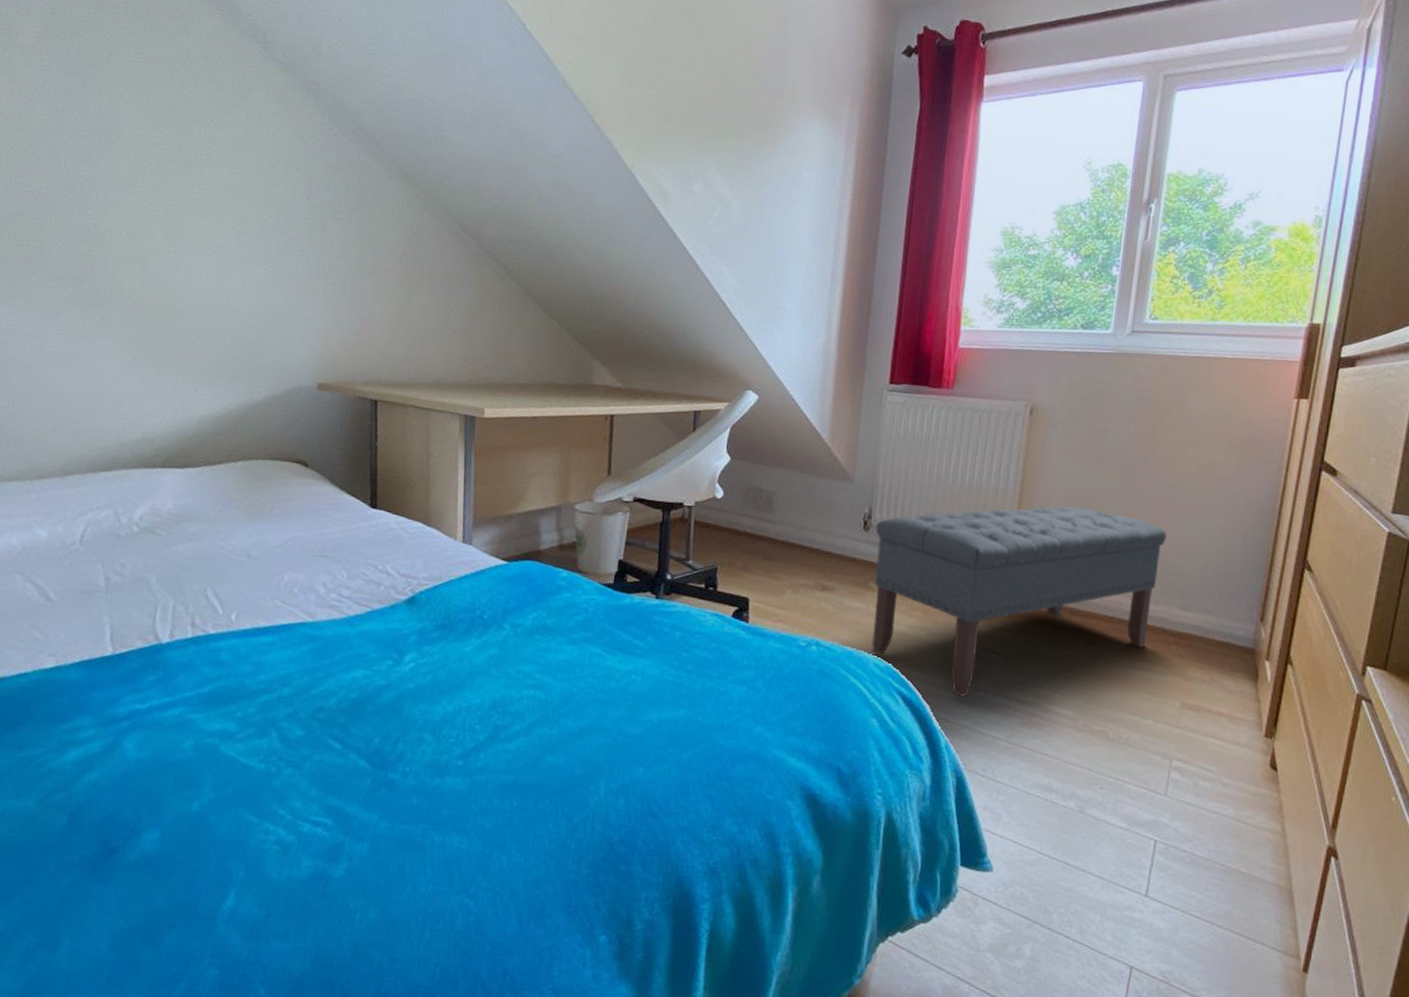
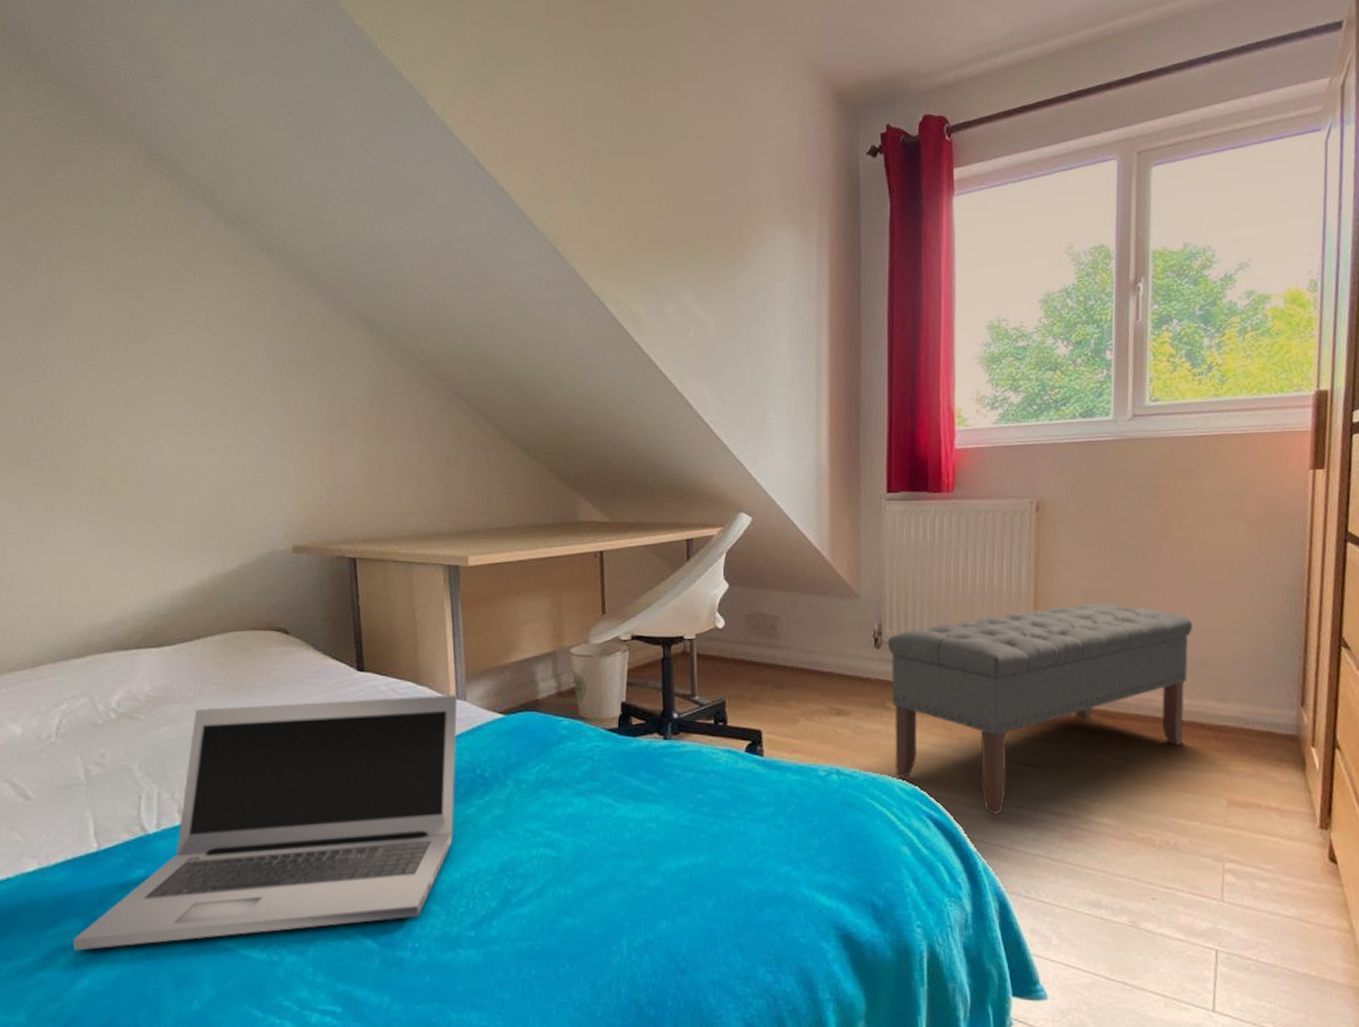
laptop: none [83,529,464,746] -> present [72,695,457,951]

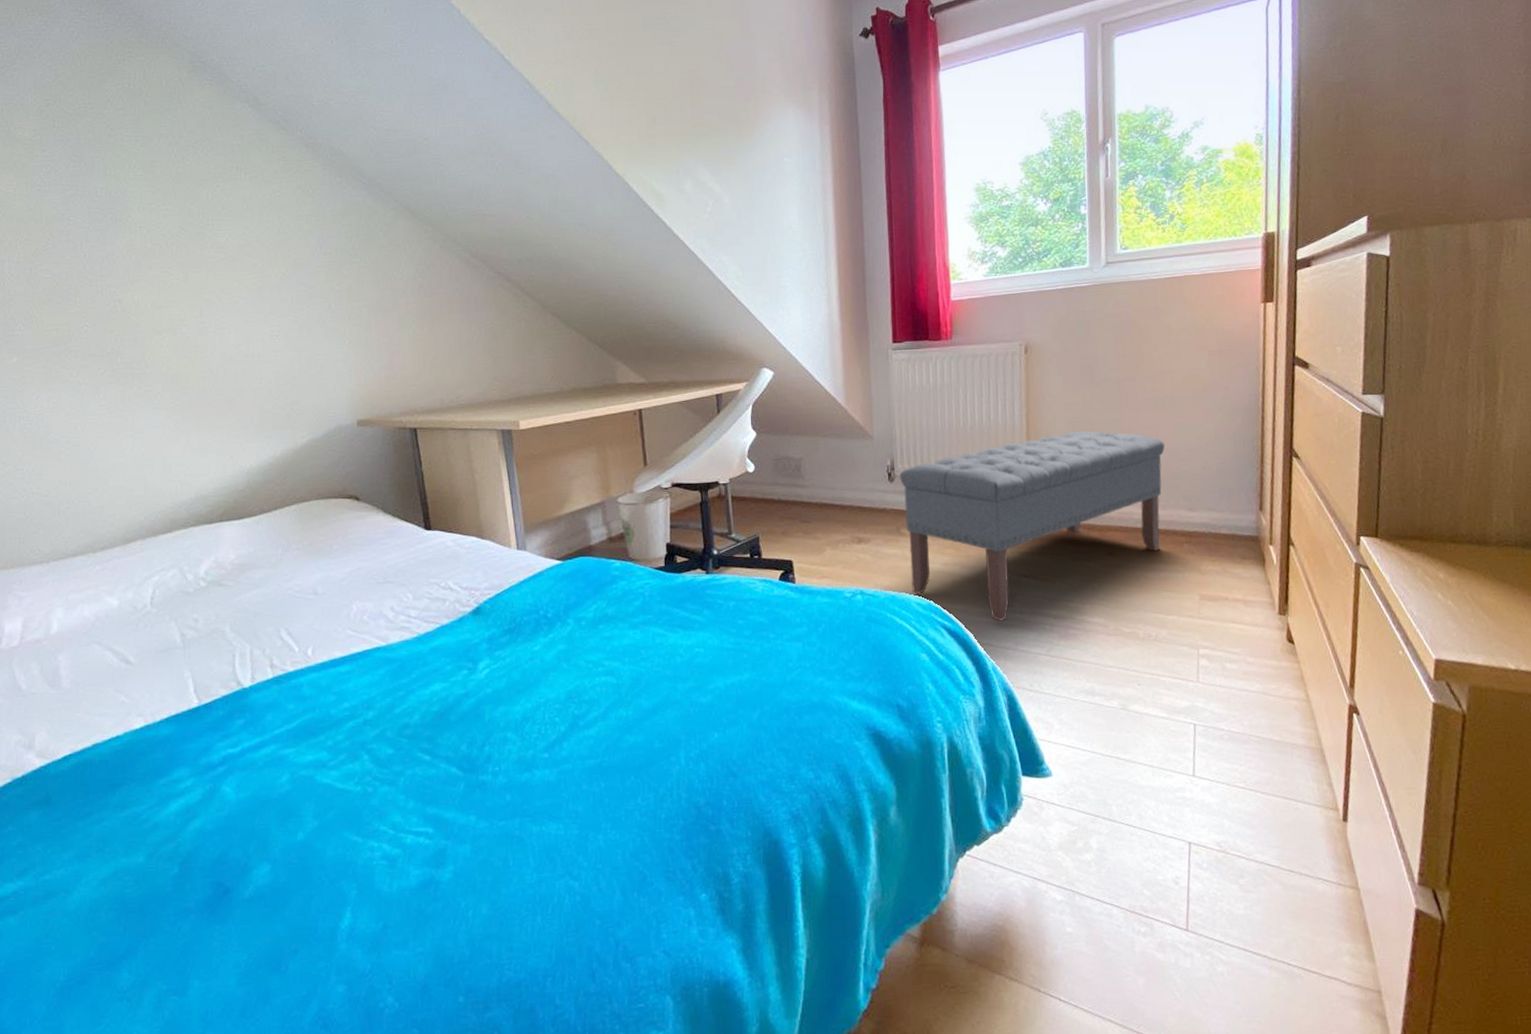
laptop: present [72,695,457,951] -> none [182,546,523,796]

